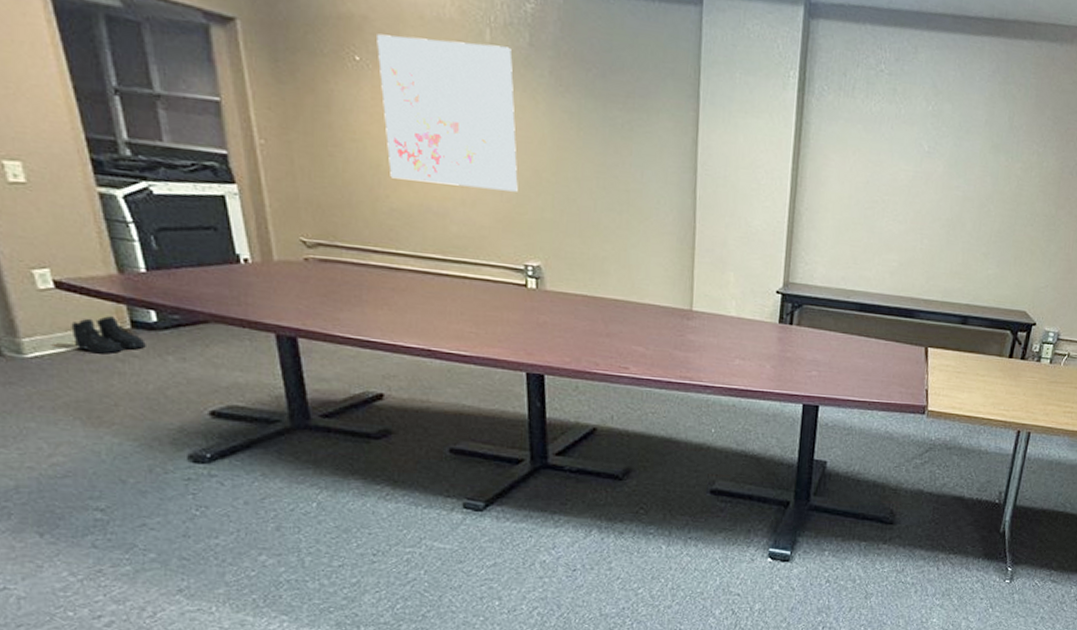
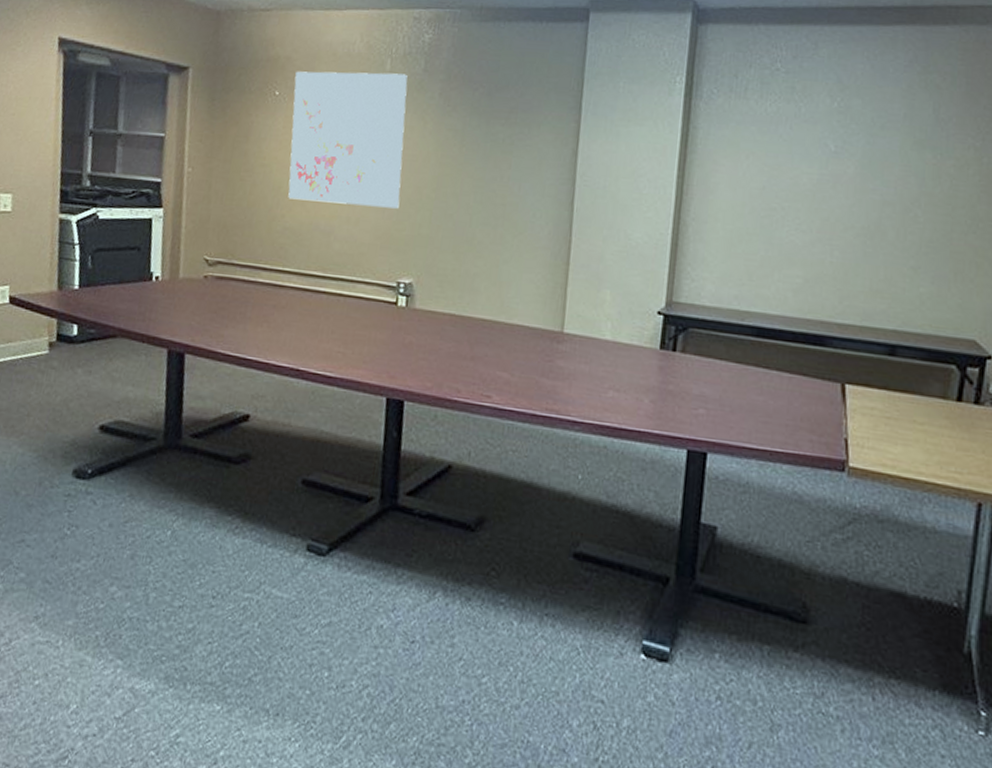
boots: present [71,315,146,354] -> none [11,328,64,365]

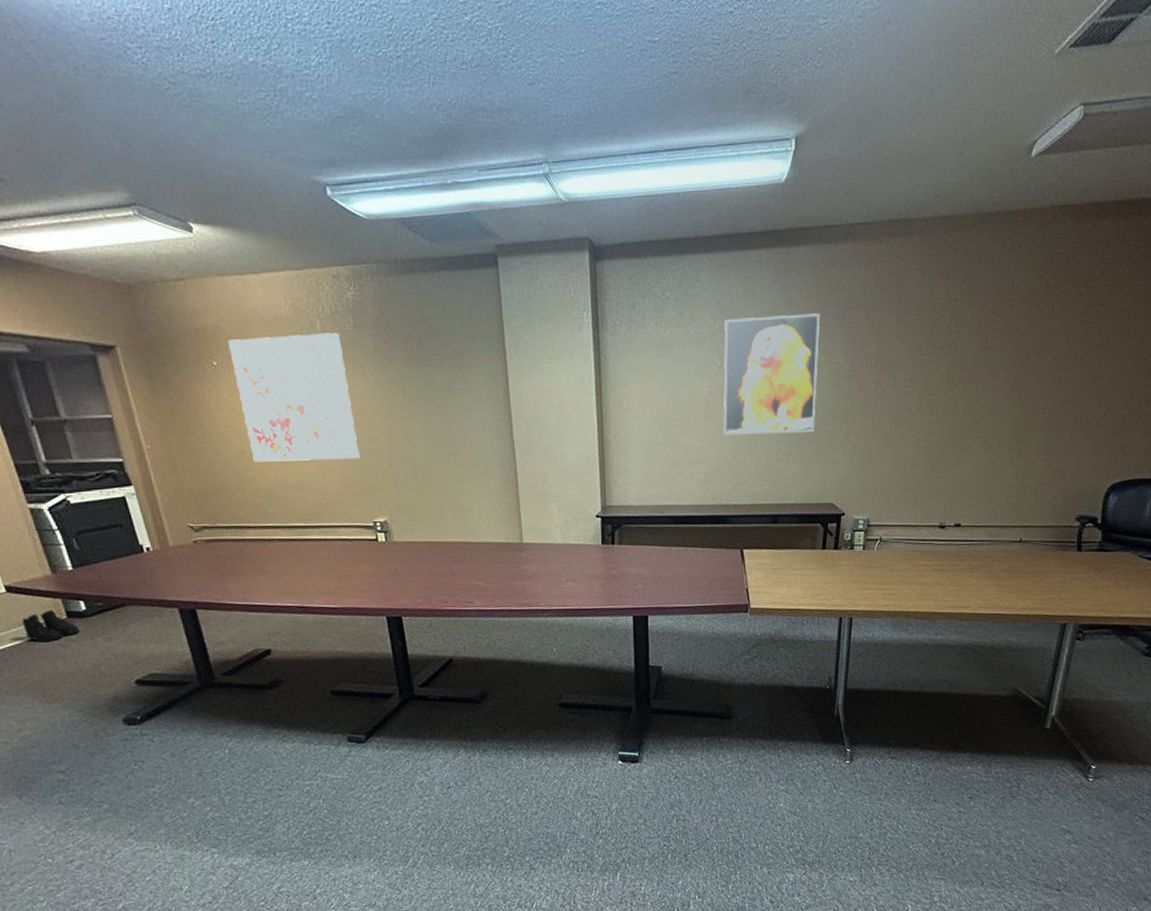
boots: none [11,328,64,365] -> present [22,609,80,643]
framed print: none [831,99,970,245] -> present [723,313,821,436]

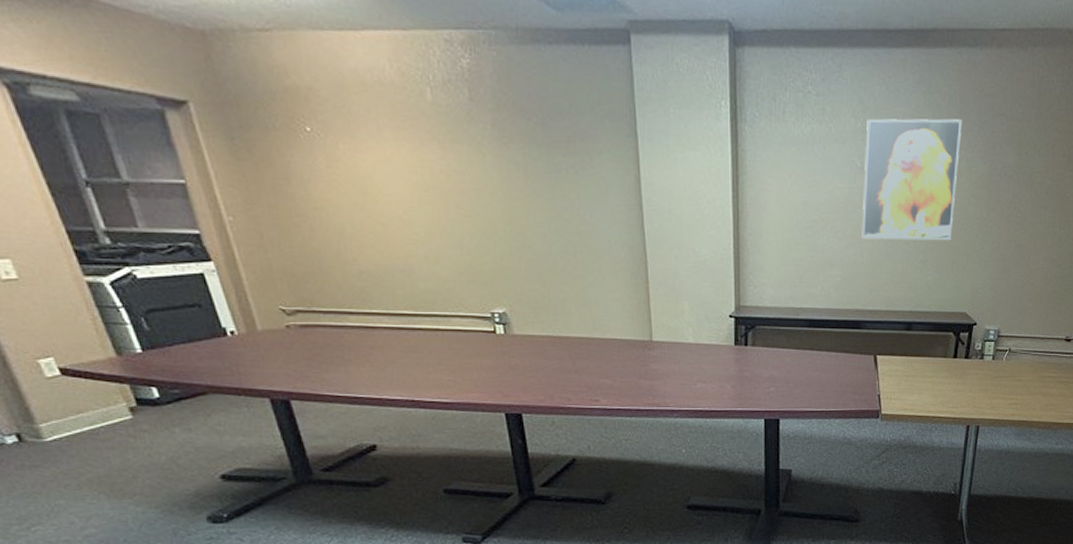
boots: present [22,609,80,643] -> none [81,395,153,432]
wall art: present [228,333,360,462] -> none [323,103,476,244]

